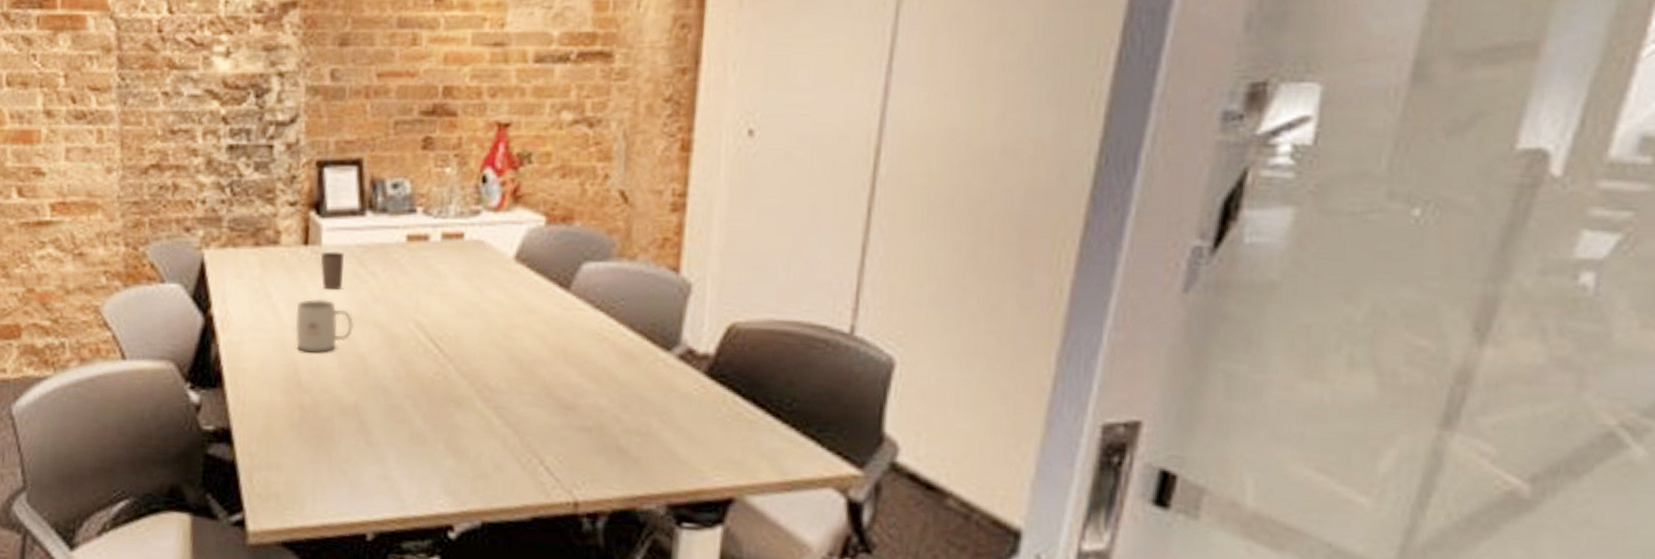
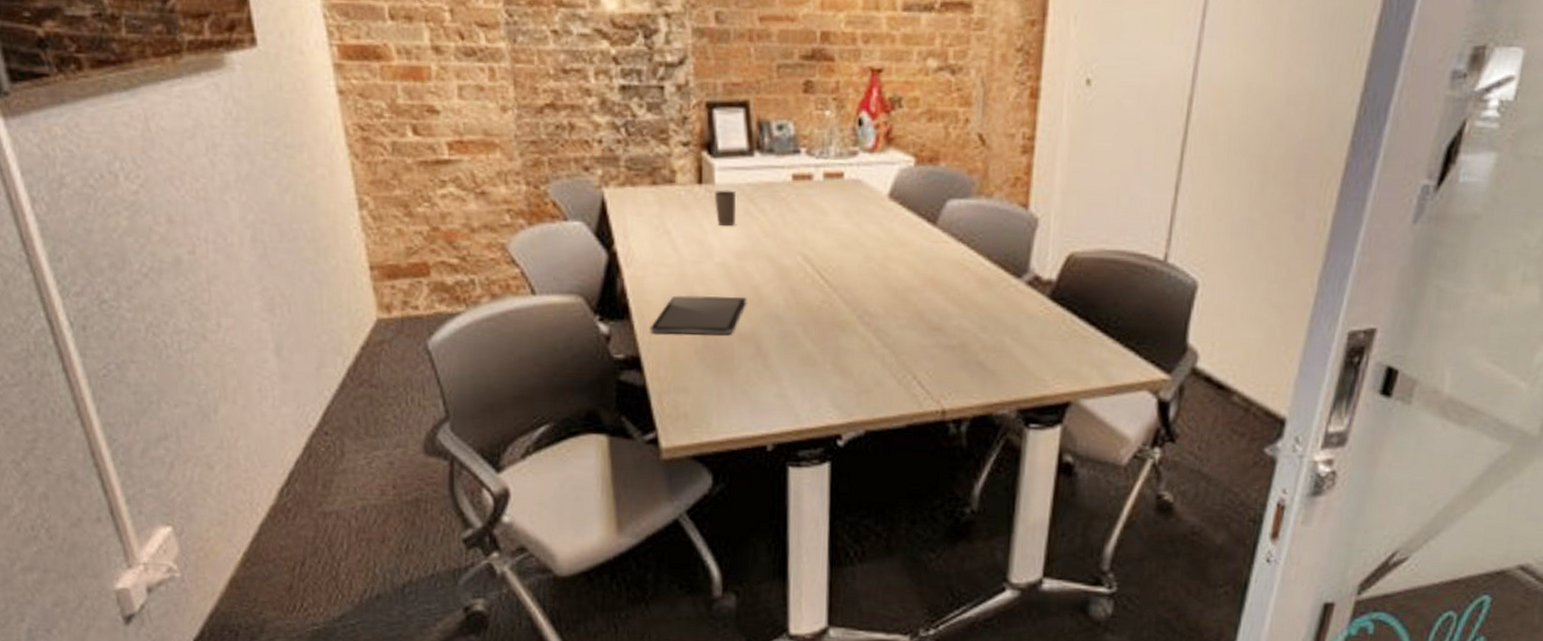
tablet: none [242,363,352,408] -> present [649,295,747,336]
mug: present [294,298,354,353] -> none [694,234,747,285]

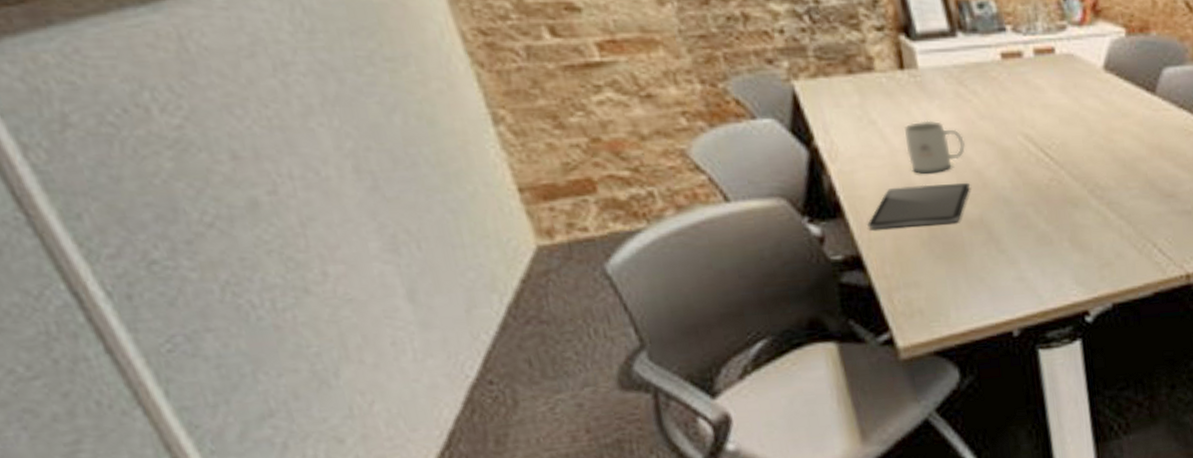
mug: none [694,234,747,285] -> present [903,120,965,174]
cup: present [714,190,736,227] -> none [918,73,946,112]

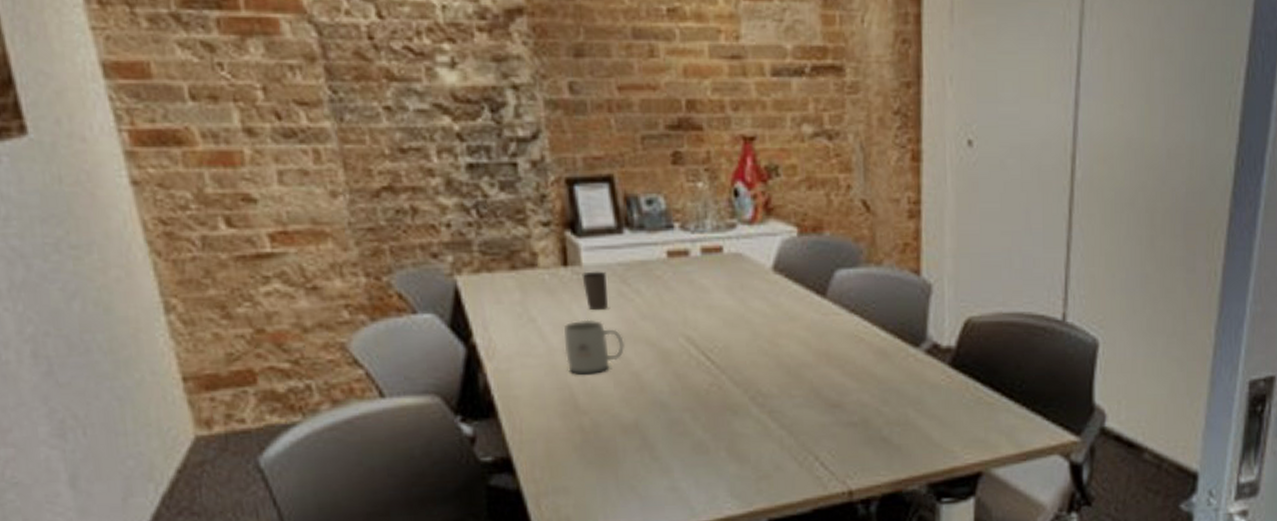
tablet: present [866,182,971,230] -> none [518,385,628,432]
cup: none [918,73,946,112] -> present [582,271,608,311]

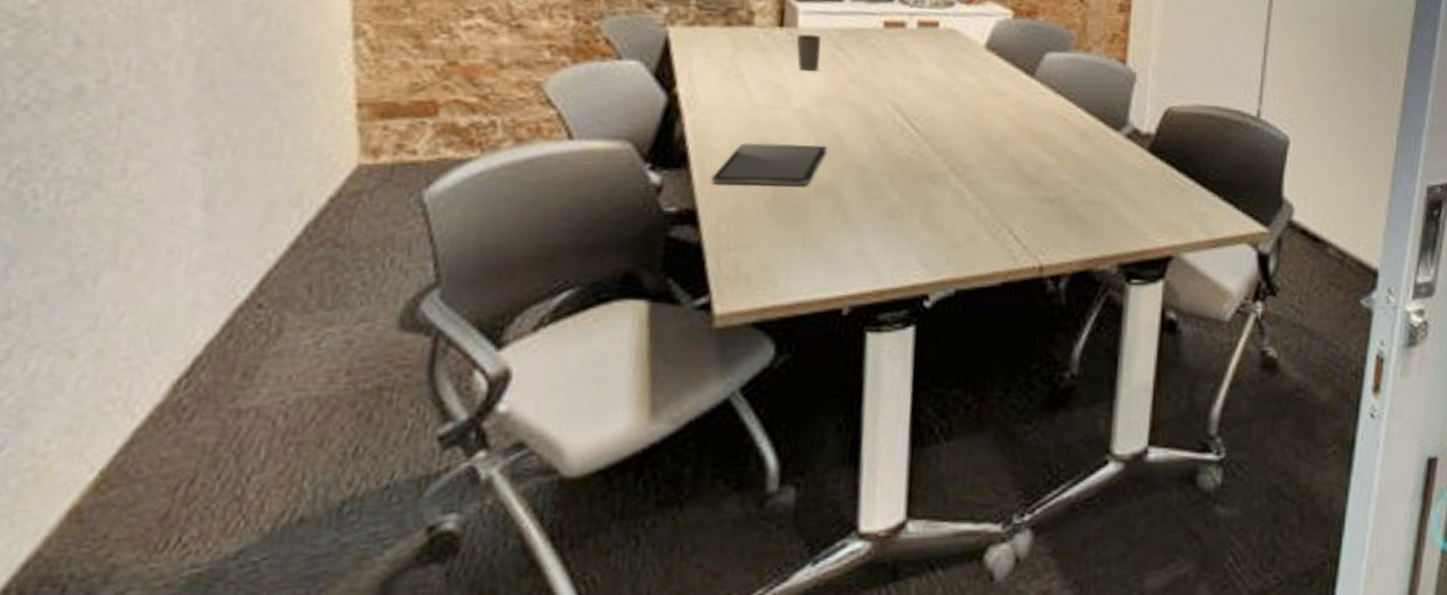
tablet: none [518,385,628,432] -> present [710,142,828,187]
mug: present [563,319,624,375] -> none [768,79,830,133]

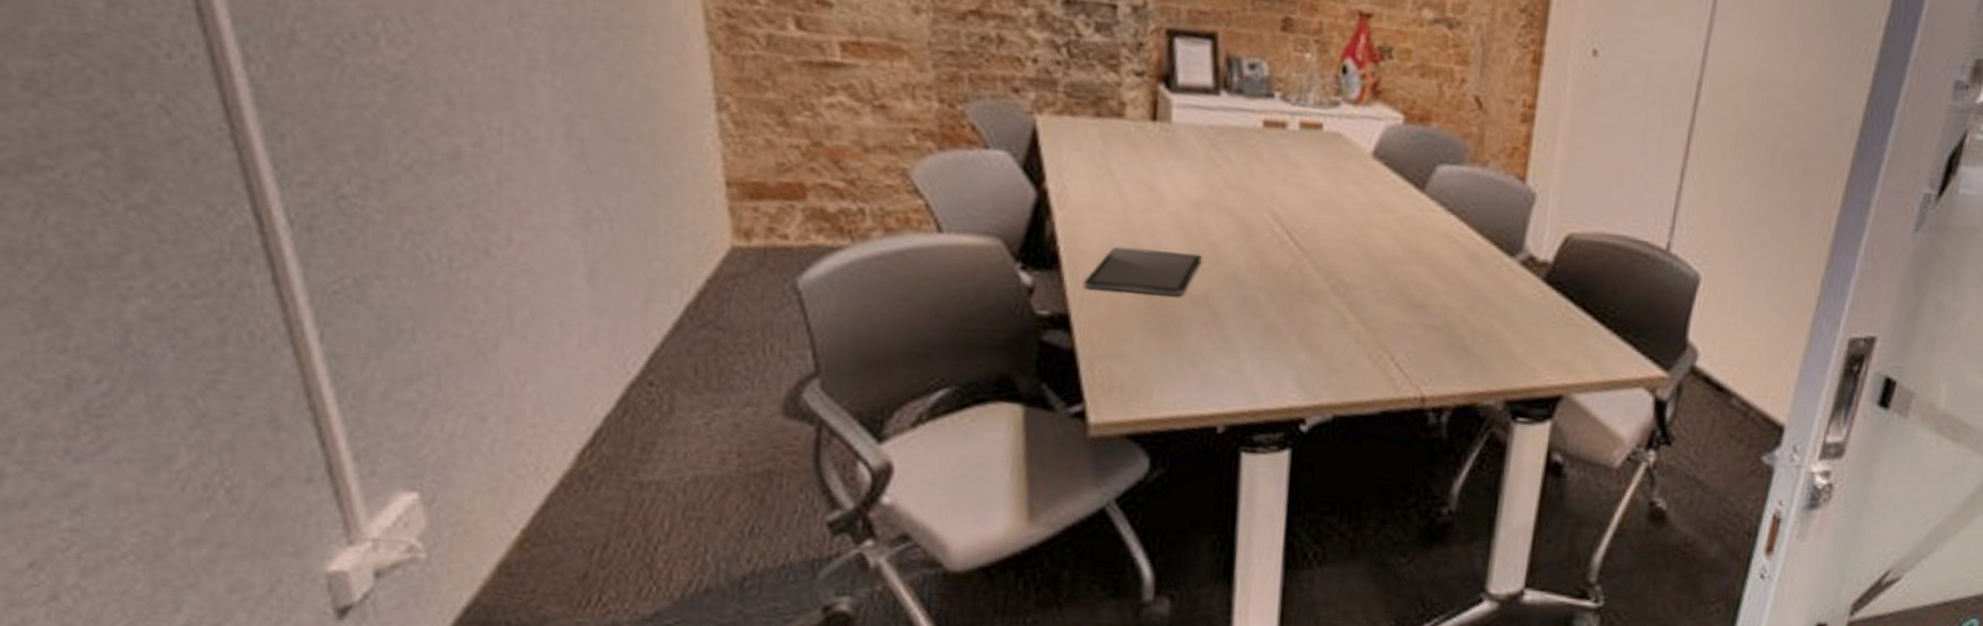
cup: present [796,34,821,72] -> none [1170,130,1196,172]

